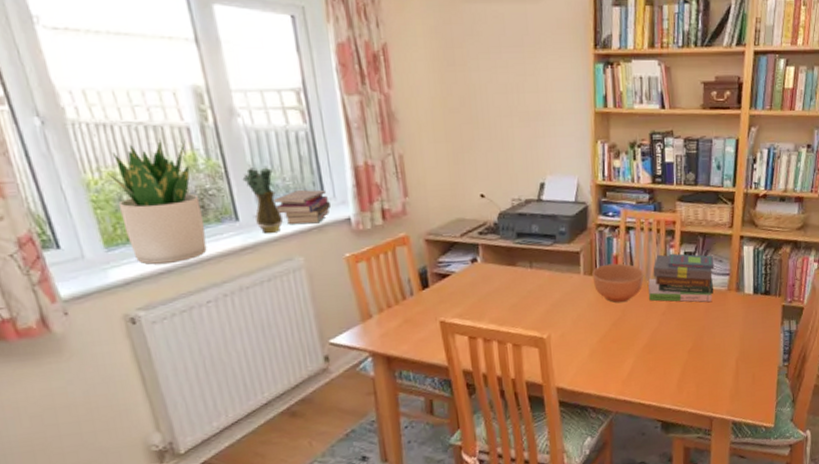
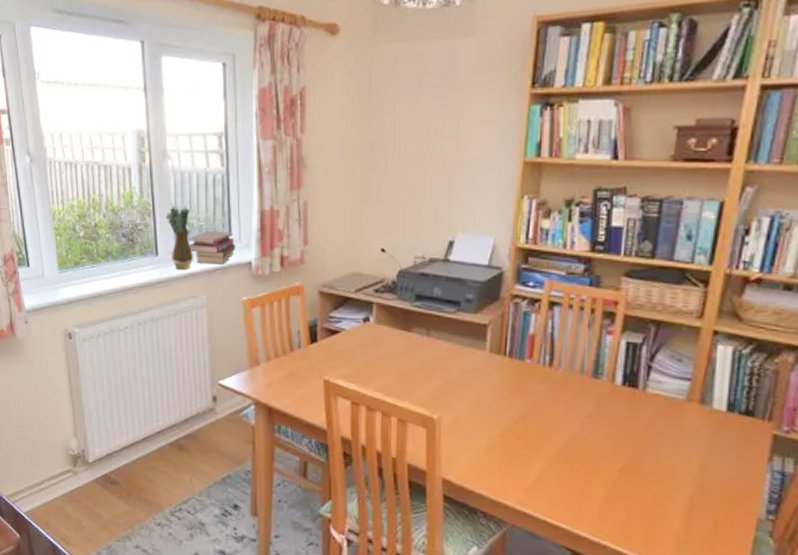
planter: present [107,138,207,265] -> none [68,176,131,288]
bowl: present [592,263,644,303] -> none [500,343,568,393]
books: present [648,253,715,303] -> none [571,340,670,412]

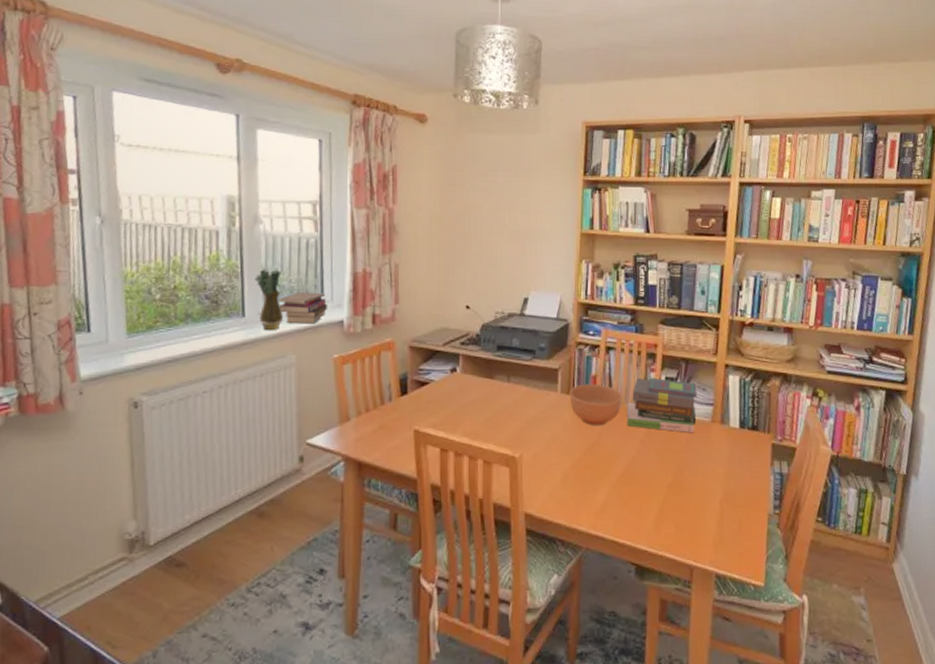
bowl: none [500,343,568,393] -> present [569,384,623,426]
books: none [571,340,670,412] -> present [627,377,697,434]

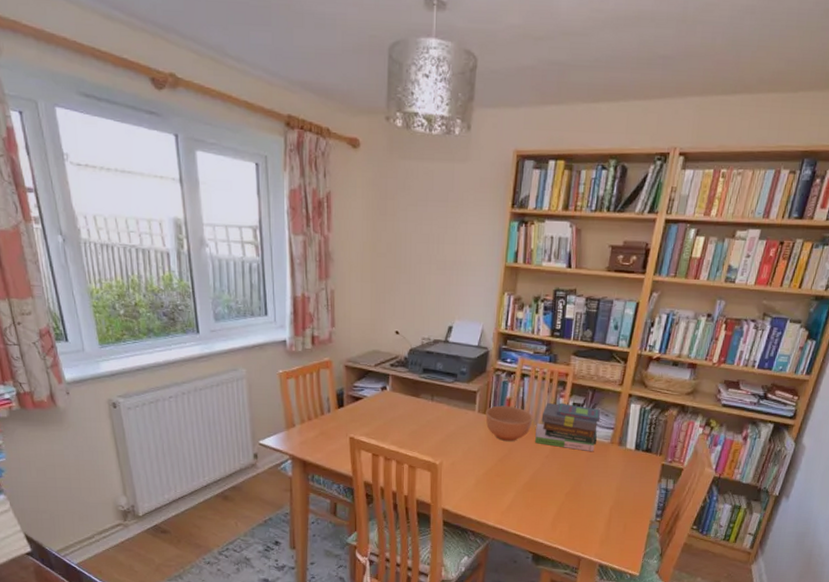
vase: present [254,266,283,330] -> none [205,288,233,346]
books: present [278,291,328,324] -> none [227,312,272,342]

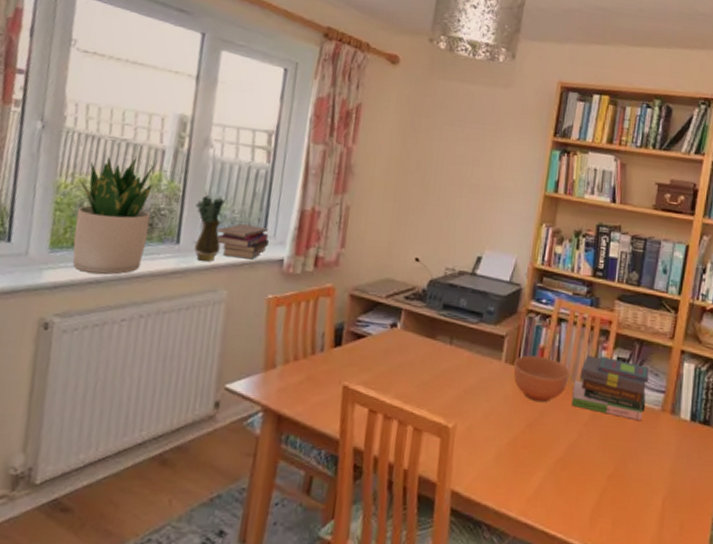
planter: none [106,259,173,362] -> present [72,155,160,275]
vase: none [205,288,233,346] -> present [194,192,226,262]
books: none [227,312,272,342] -> present [217,223,270,260]

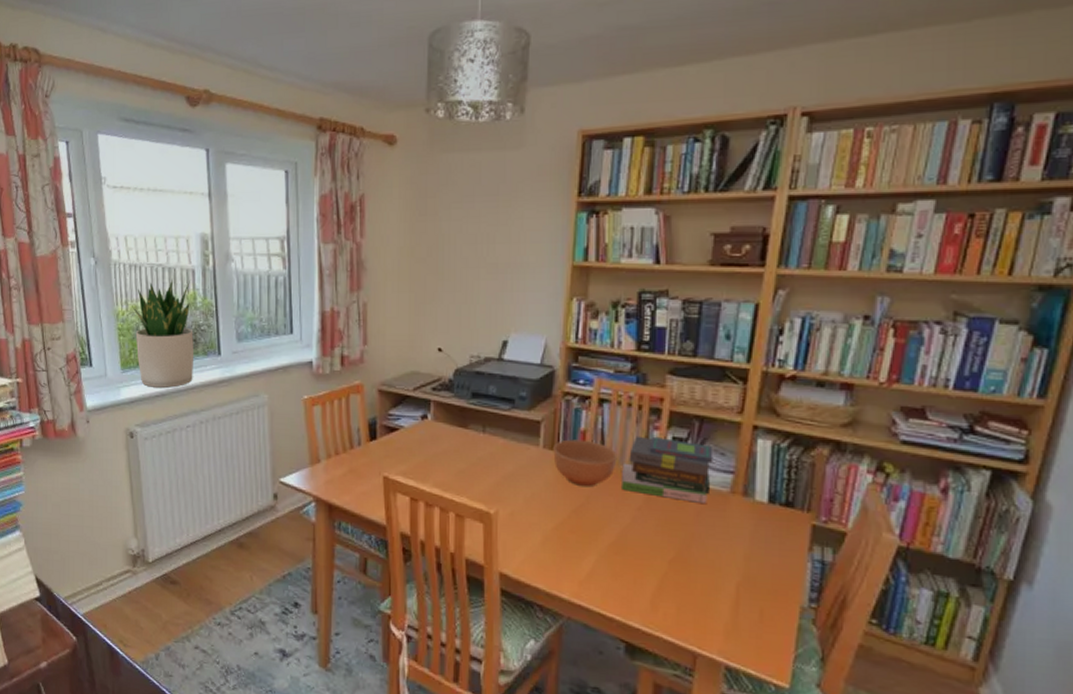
vase: present [194,192,226,262] -> none [228,305,255,369]
books: present [217,223,270,260] -> none [250,330,298,364]

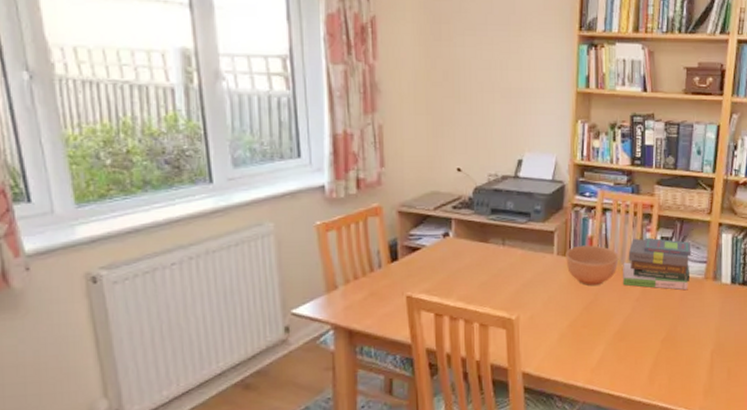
planter: present [132,278,193,388] -> none [88,97,177,223]

